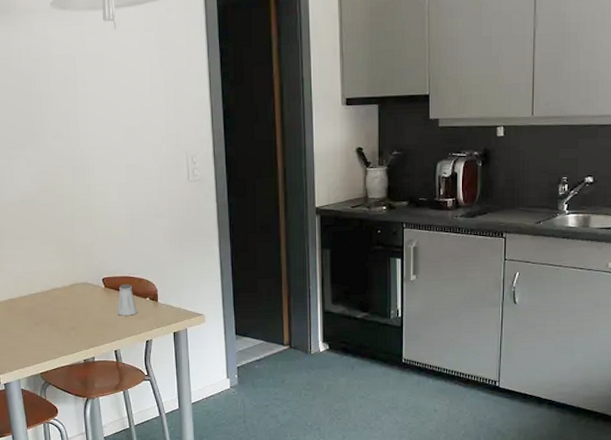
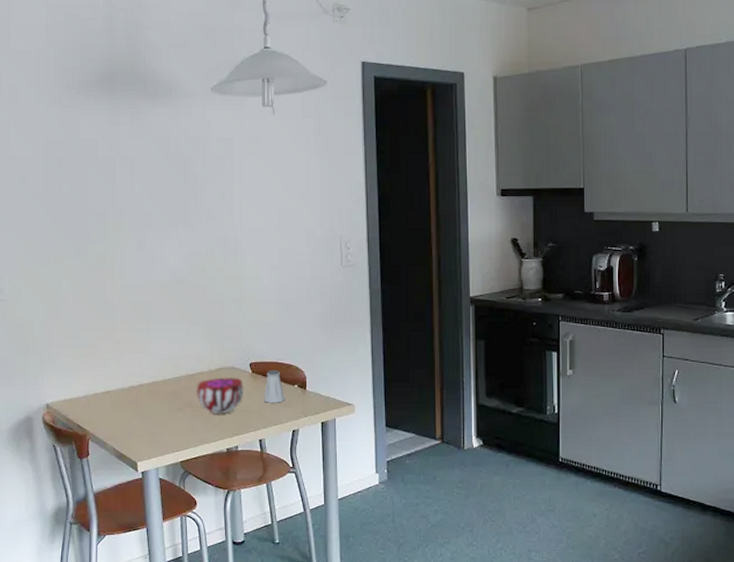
decorative bowl: none [51,292,98,328] -> present [196,377,244,414]

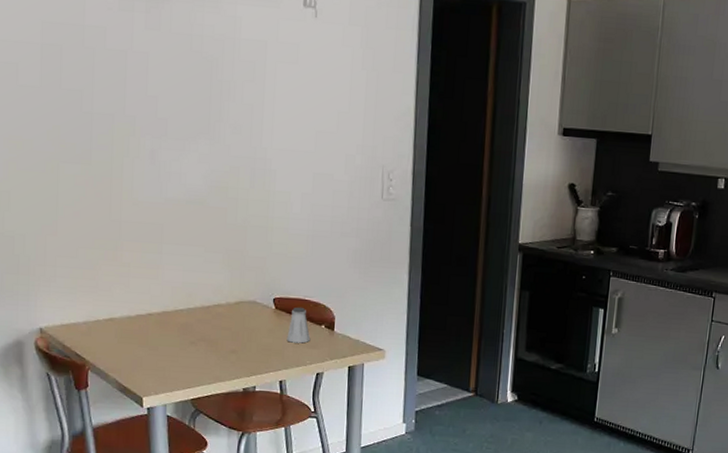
decorative bowl: present [196,377,244,414] -> none [211,311,266,351]

